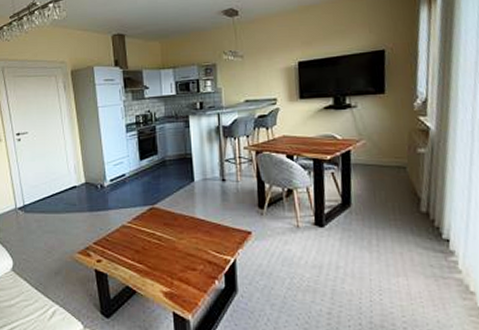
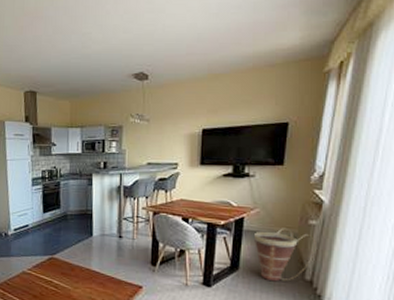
basket: none [362,158,429,217] -> present [253,228,316,282]

